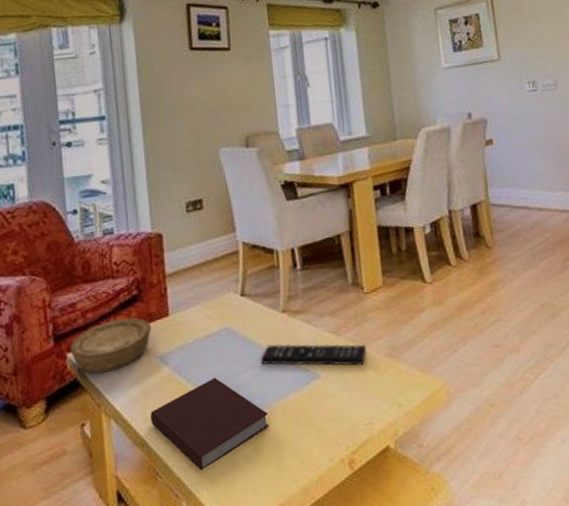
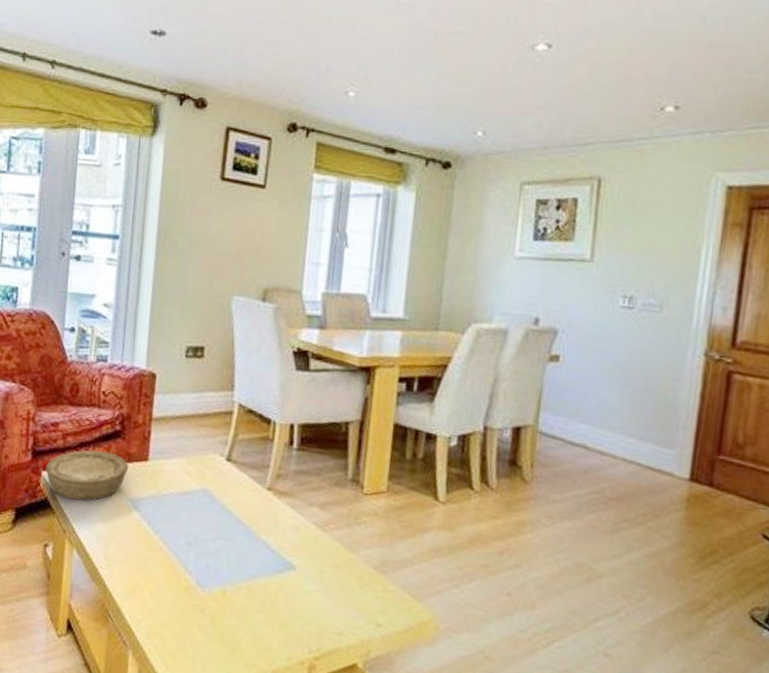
notebook: present [150,377,270,471] -> none [112,536,232,626]
remote control: present [260,344,367,366] -> none [234,519,354,571]

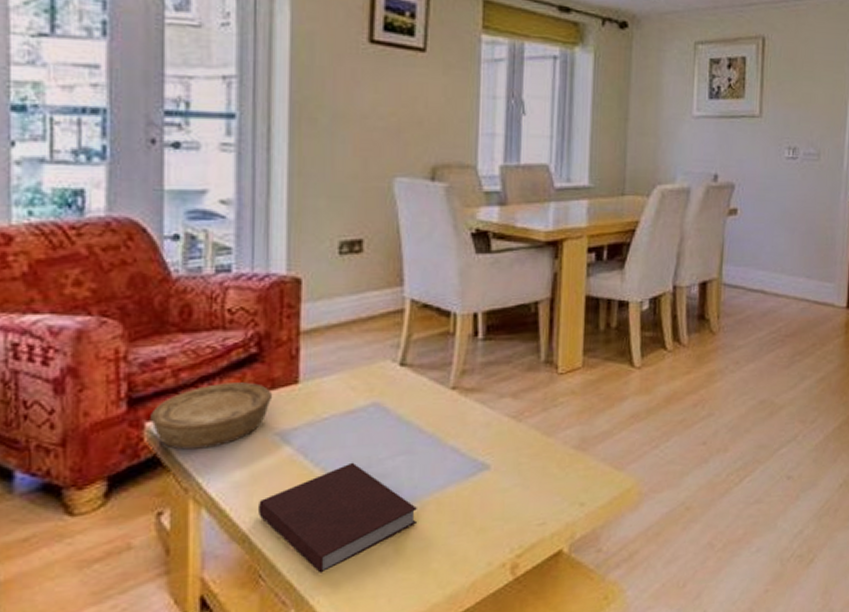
notebook: none [112,536,232,626] -> present [259,462,418,573]

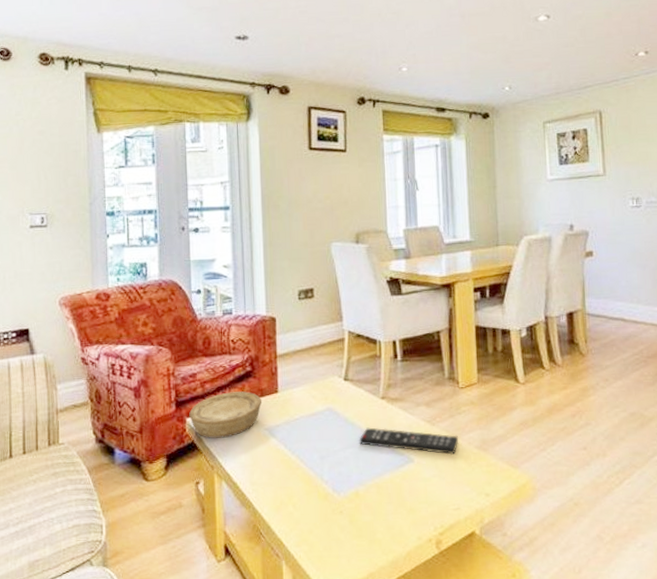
notebook: present [259,462,418,573] -> none [257,452,365,535]
remote control: none [415,426,552,458] -> present [359,427,459,455]

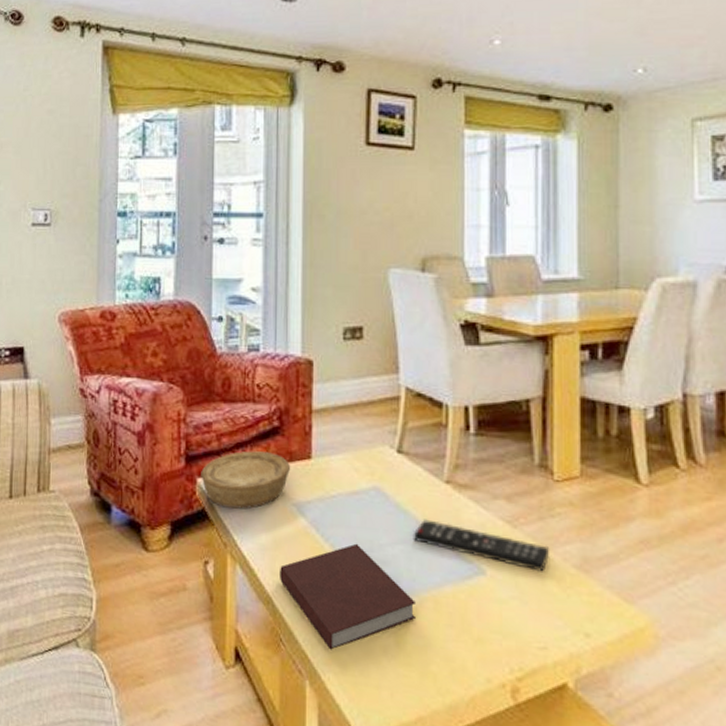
notebook: none [257,452,365,535] -> present [280,543,417,650]

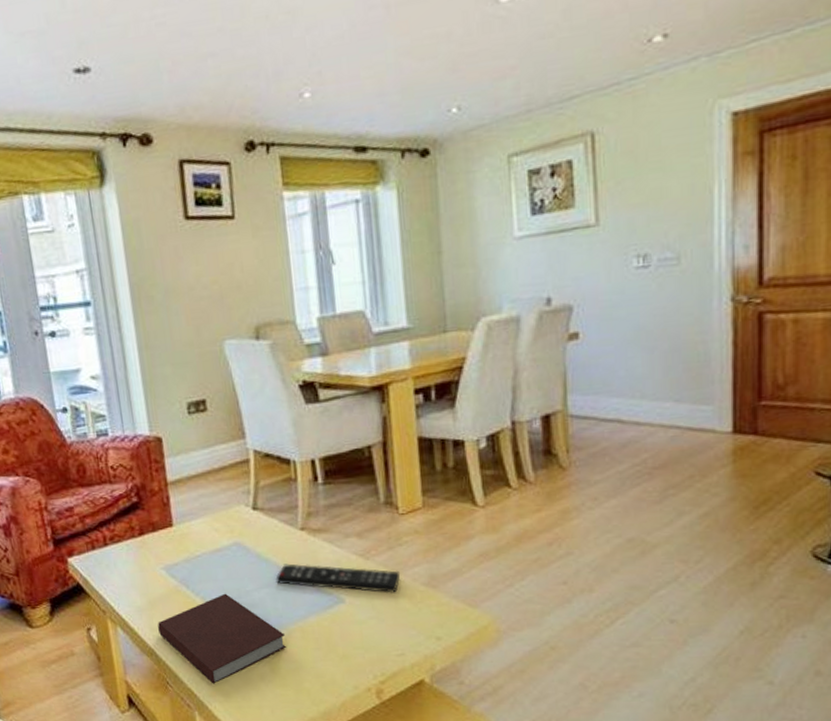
bowl: present [201,450,291,510] -> none [70,526,155,580]

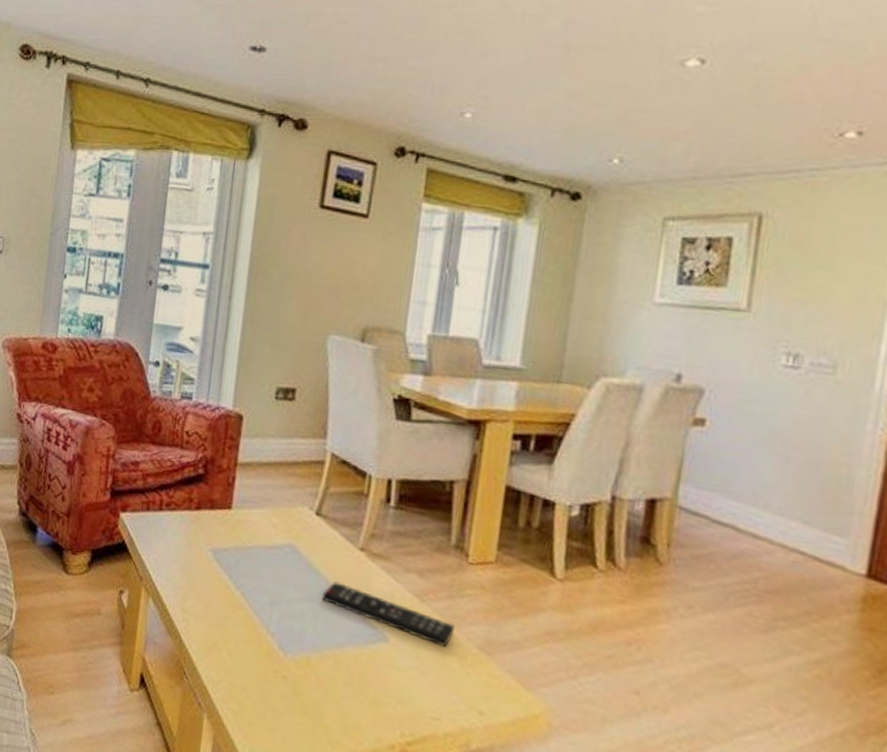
notebook: present [157,593,287,684] -> none [189,594,317,689]

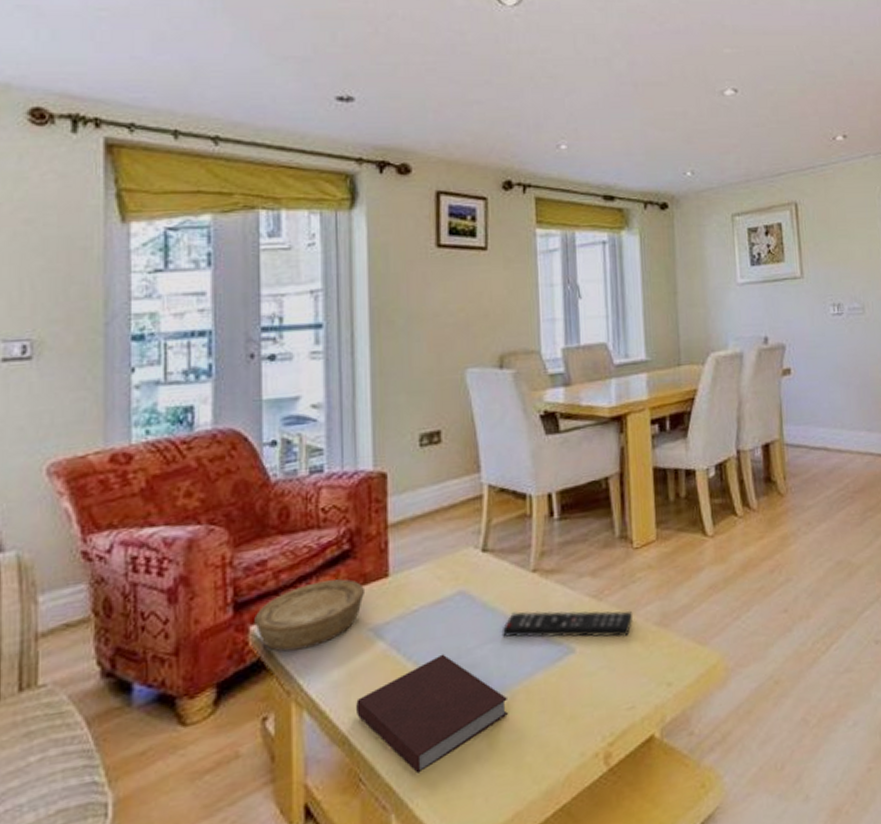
bowl: none [124,493,211,548] -> present [254,579,366,652]
notebook: none [189,594,317,689] -> present [356,654,509,774]

